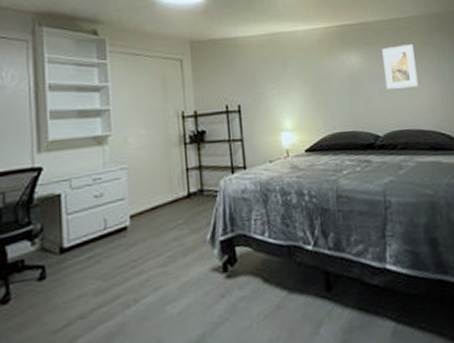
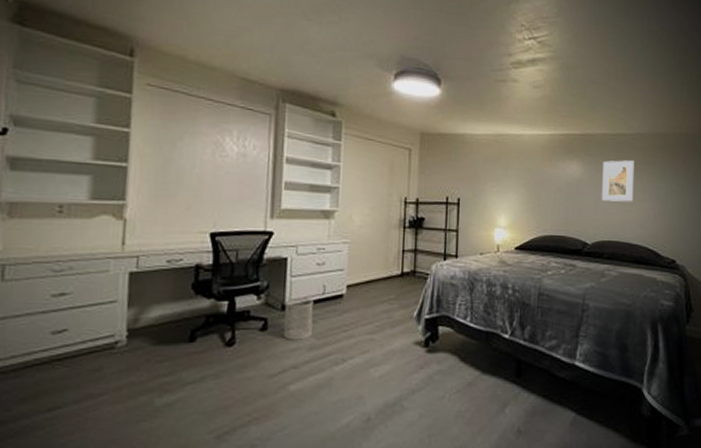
wastebasket: none [62,236,97,287] -> present [284,298,314,340]

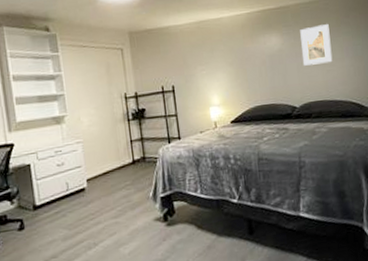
wastebasket: present [284,298,314,340] -> none [35,196,64,235]

